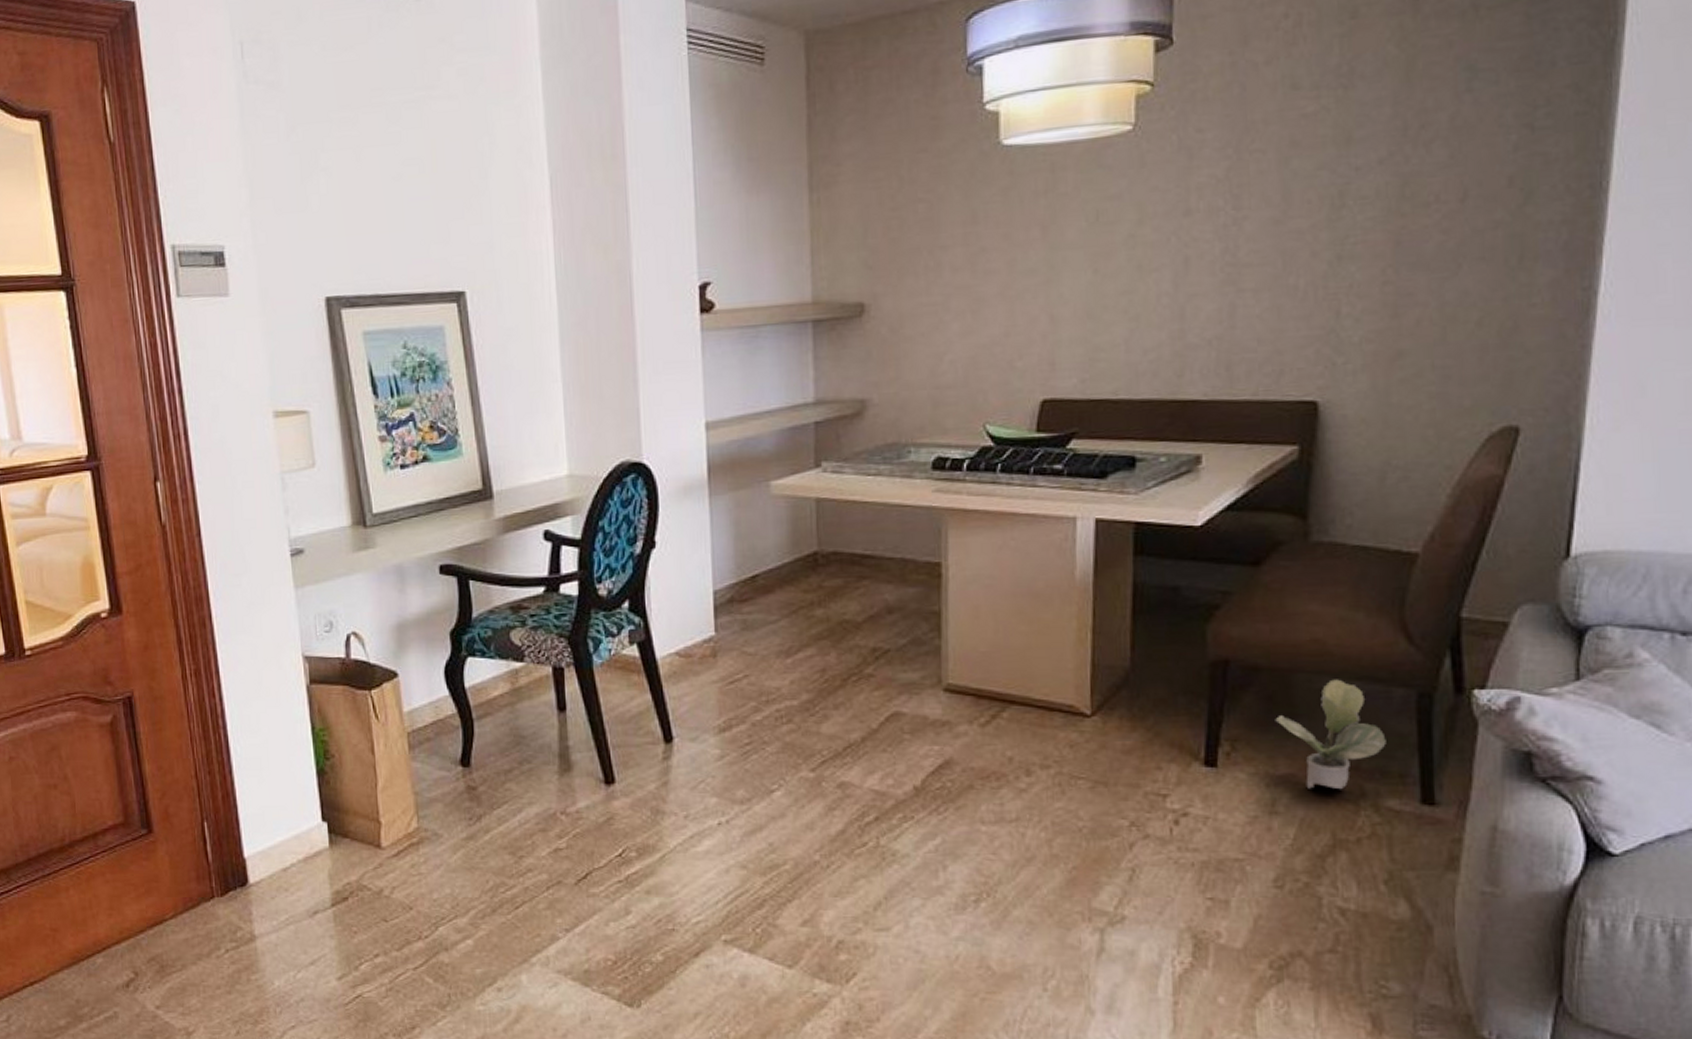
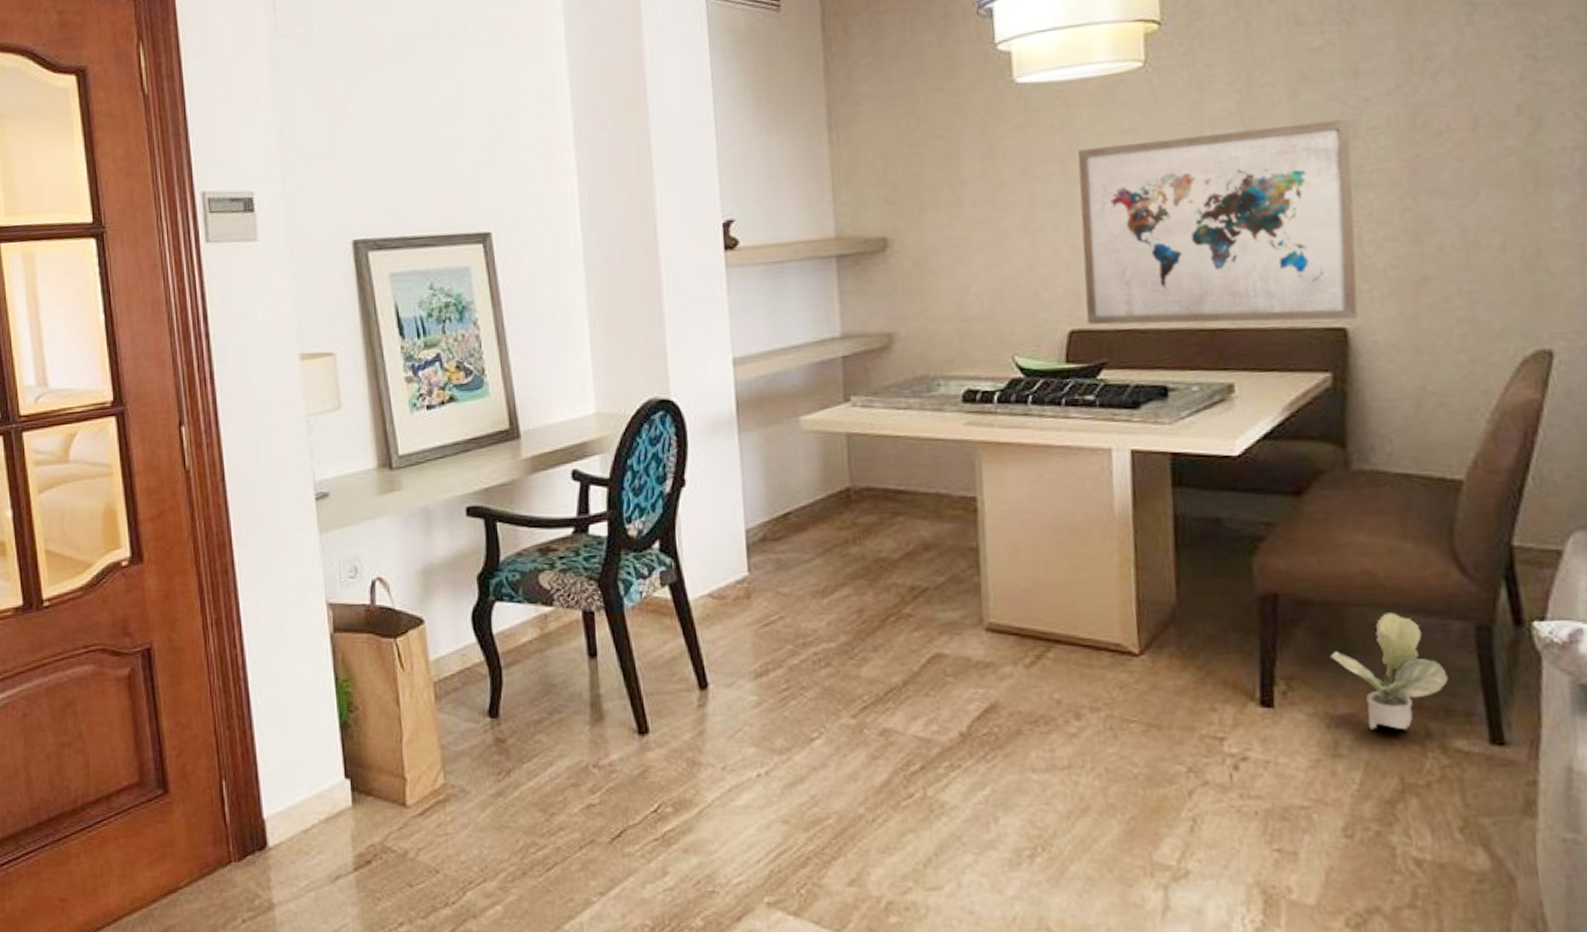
wall art: none [1059,188,1339,395] -> present [1078,119,1358,325]

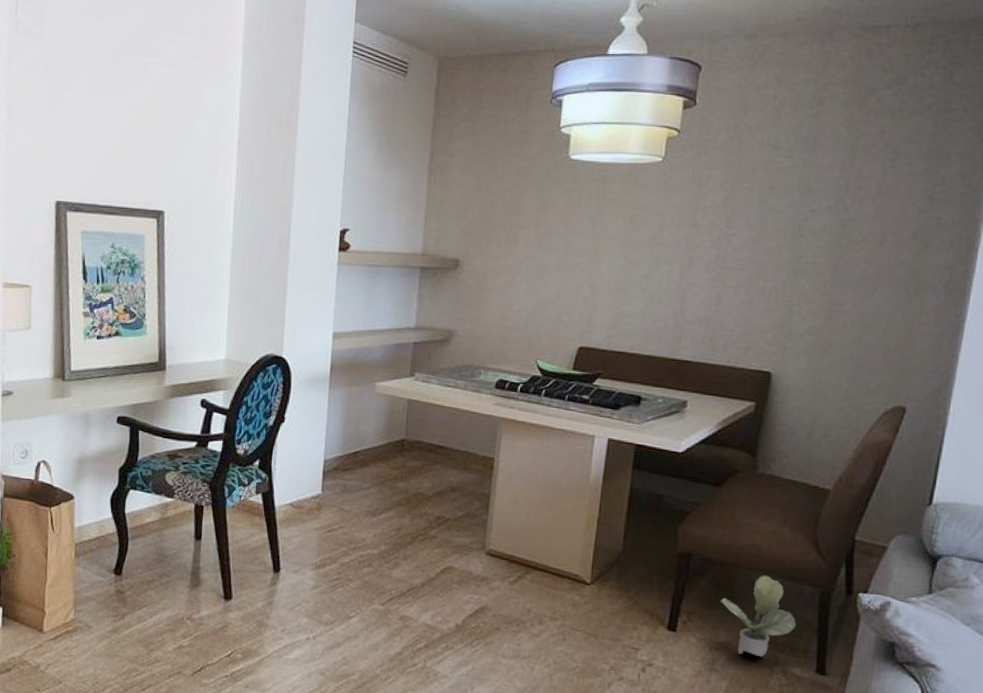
wall art: present [1078,119,1358,325] -> none [592,215,799,367]

